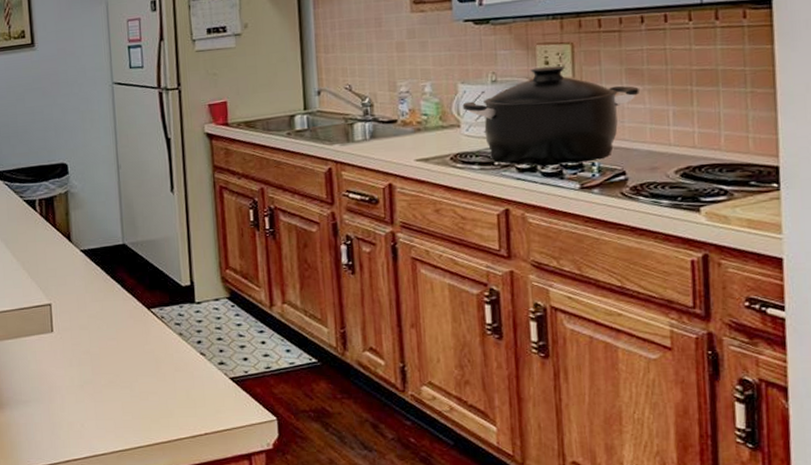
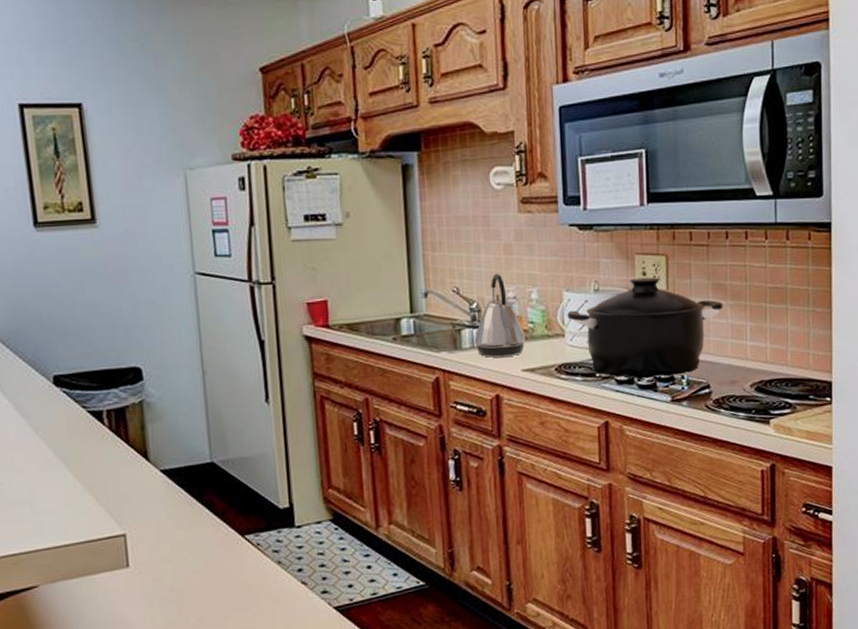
kettle: none [366,70,419,149] -> present [474,273,526,358]

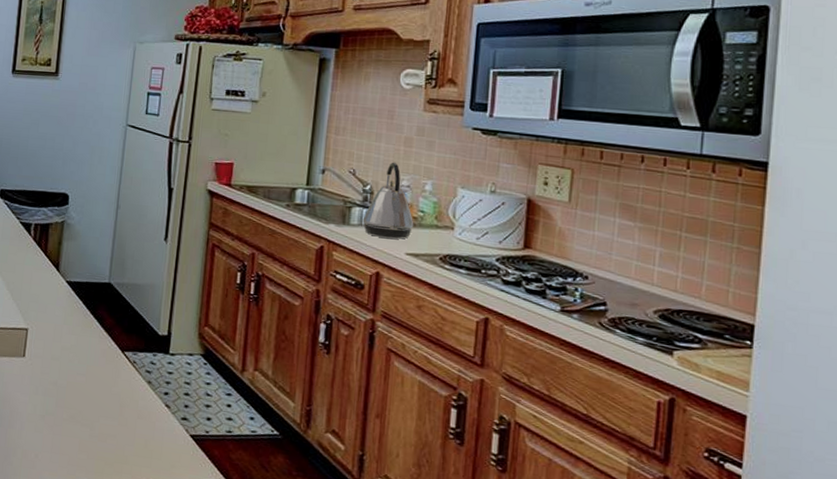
saucepan: present [567,277,723,378] -> none [459,186,631,287]

